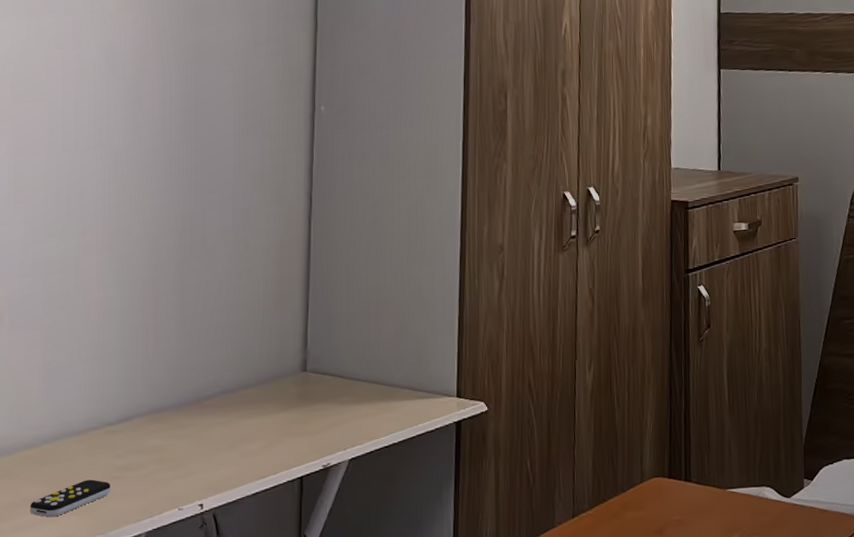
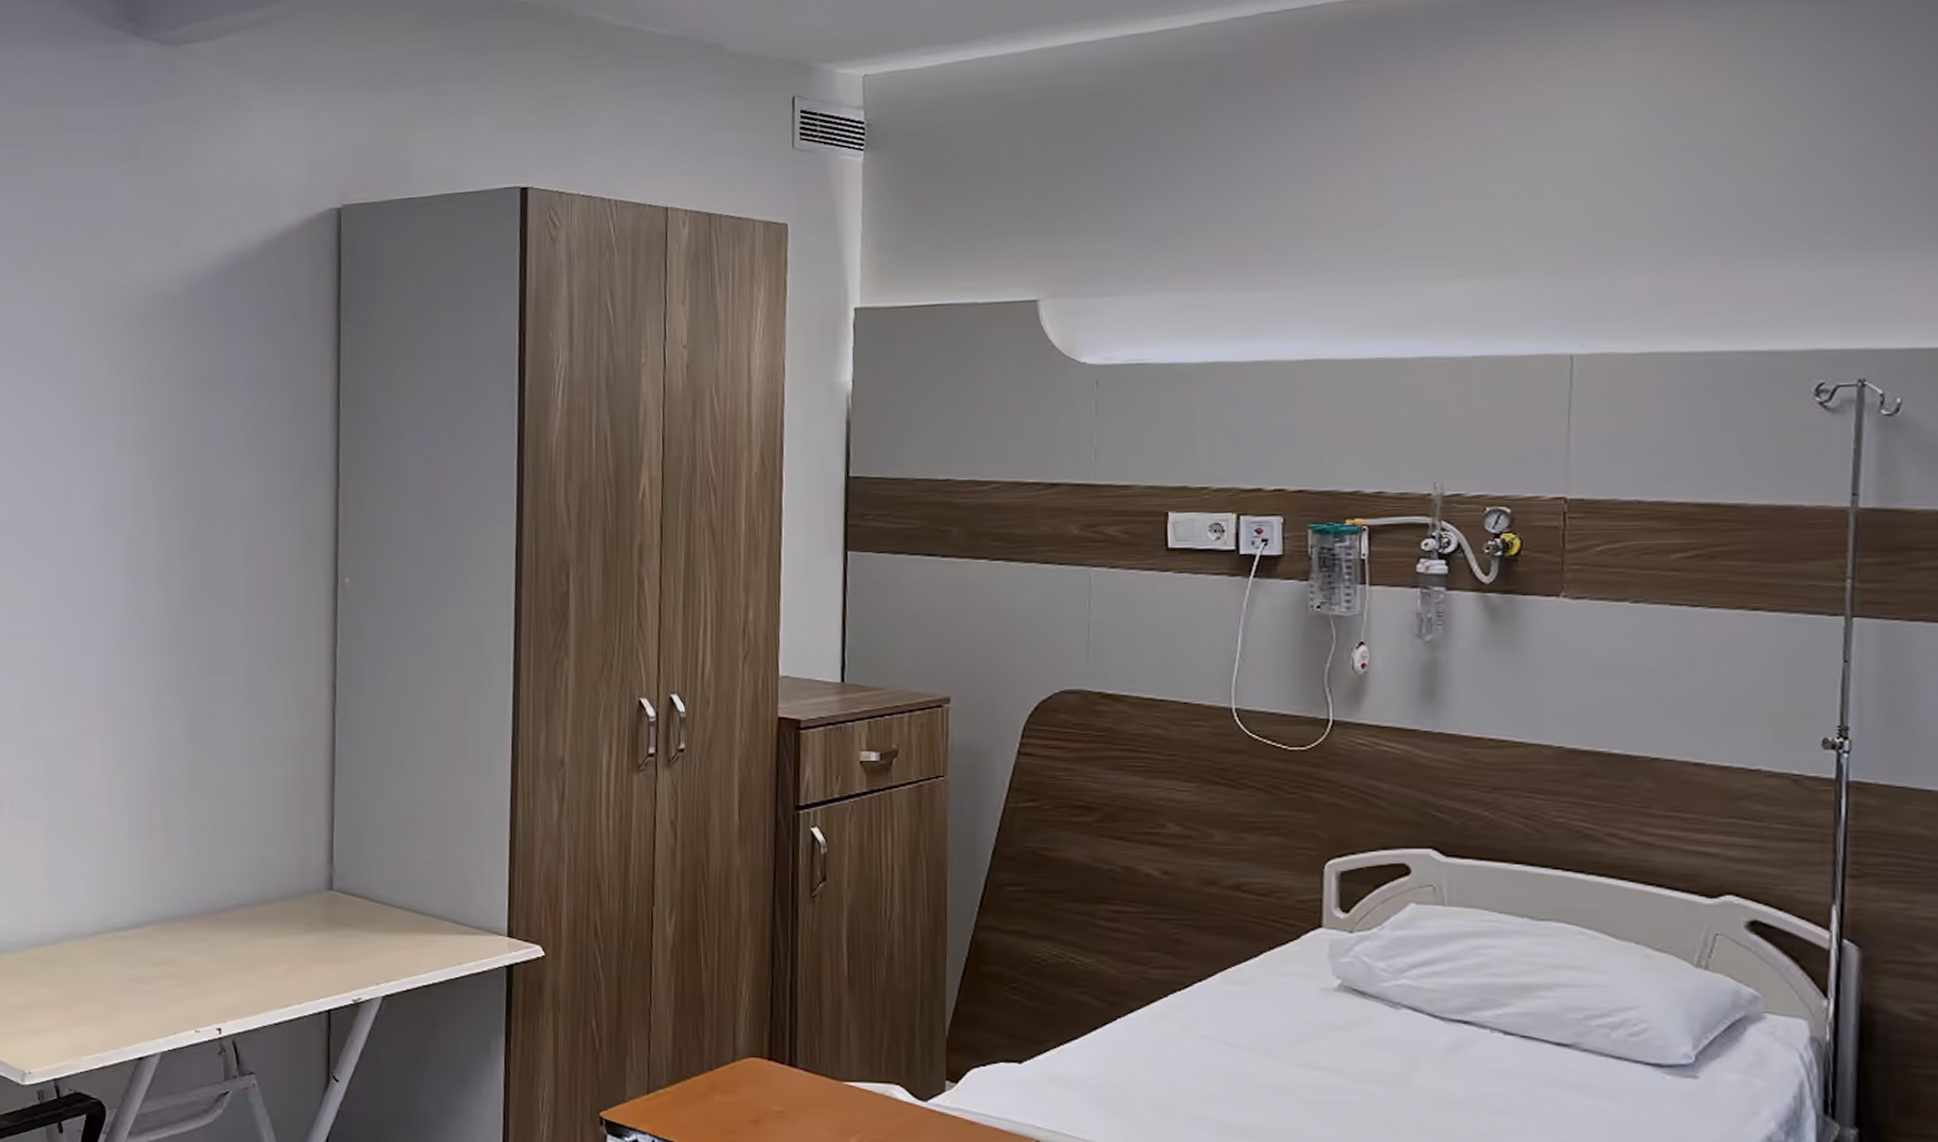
remote control: present [30,479,111,518] -> none [39,988,123,1025]

